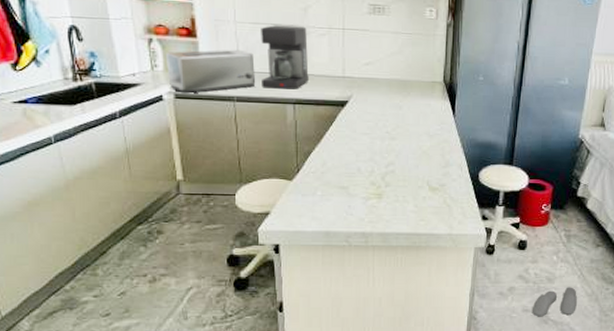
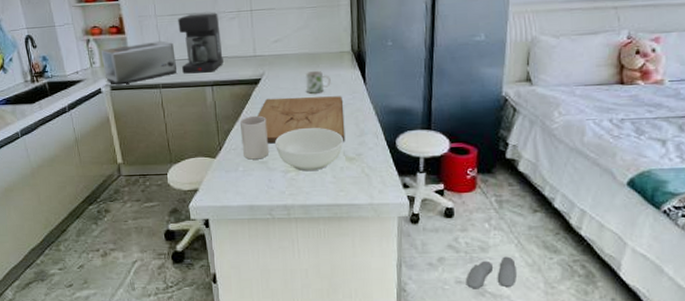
cup: none [322,138,352,184] -> present [240,115,270,160]
cutting board: none [341,122,431,171] -> present [257,96,346,144]
bowl: none [357,154,429,200] -> present [274,127,344,172]
mug: none [394,97,420,121] -> present [305,70,331,94]

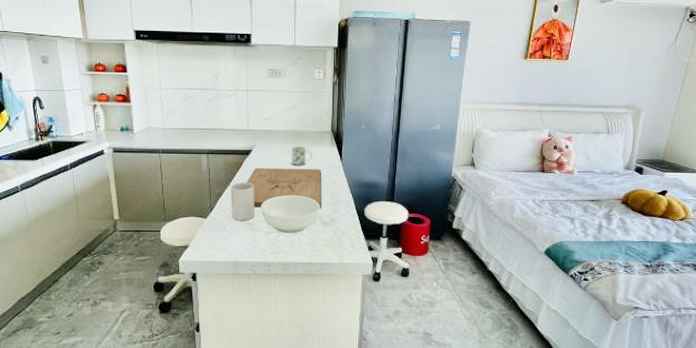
toaster: present [101,40,176,85] -> none [106,111,176,148]
coffee maker: present [178,12,223,74] -> none [181,90,219,142]
slippers: present [465,256,517,289] -> none [416,310,457,338]

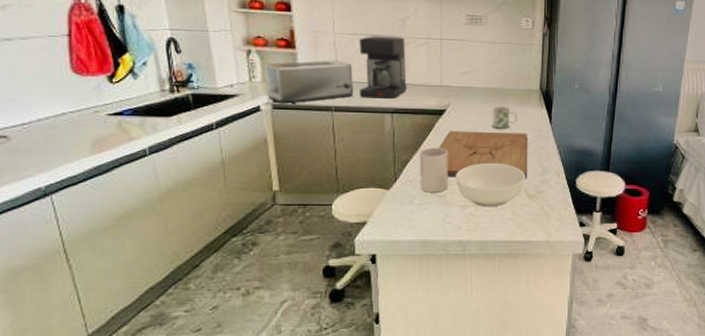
toaster: none [106,111,176,148] -> present [263,60,353,104]
coffee maker: none [181,90,219,142] -> present [359,36,407,99]

